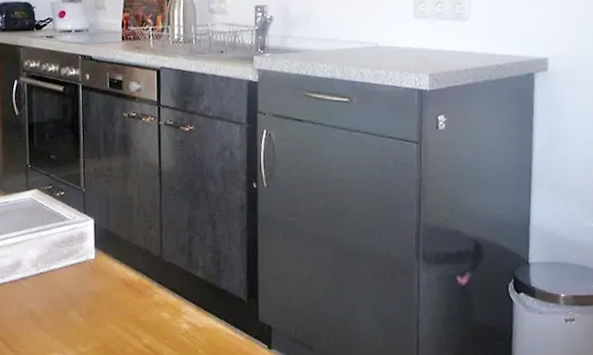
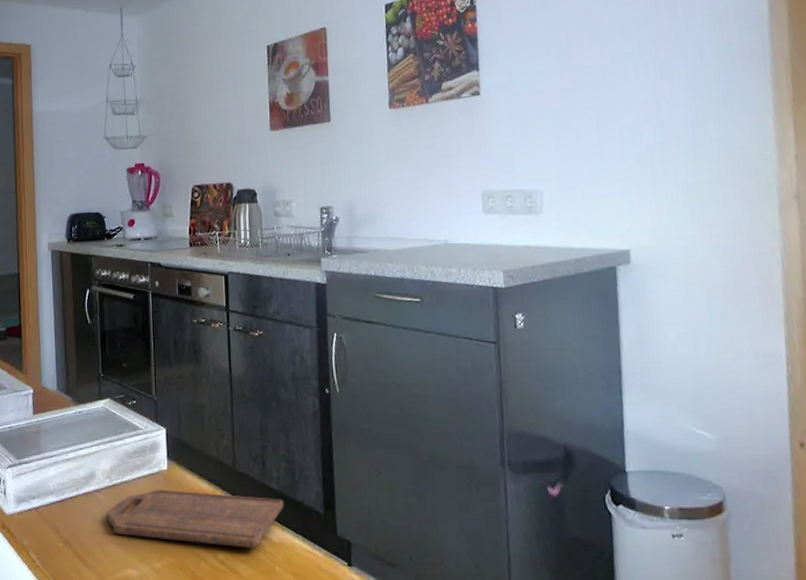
cutting board: none [33,277,209,333] -> present [107,489,284,548]

